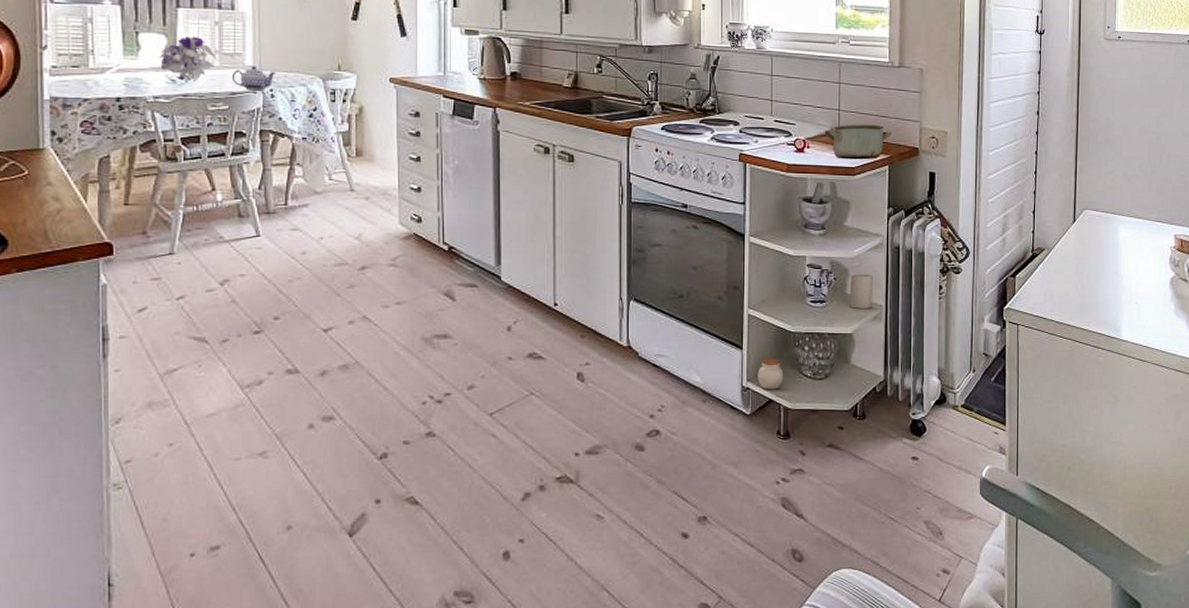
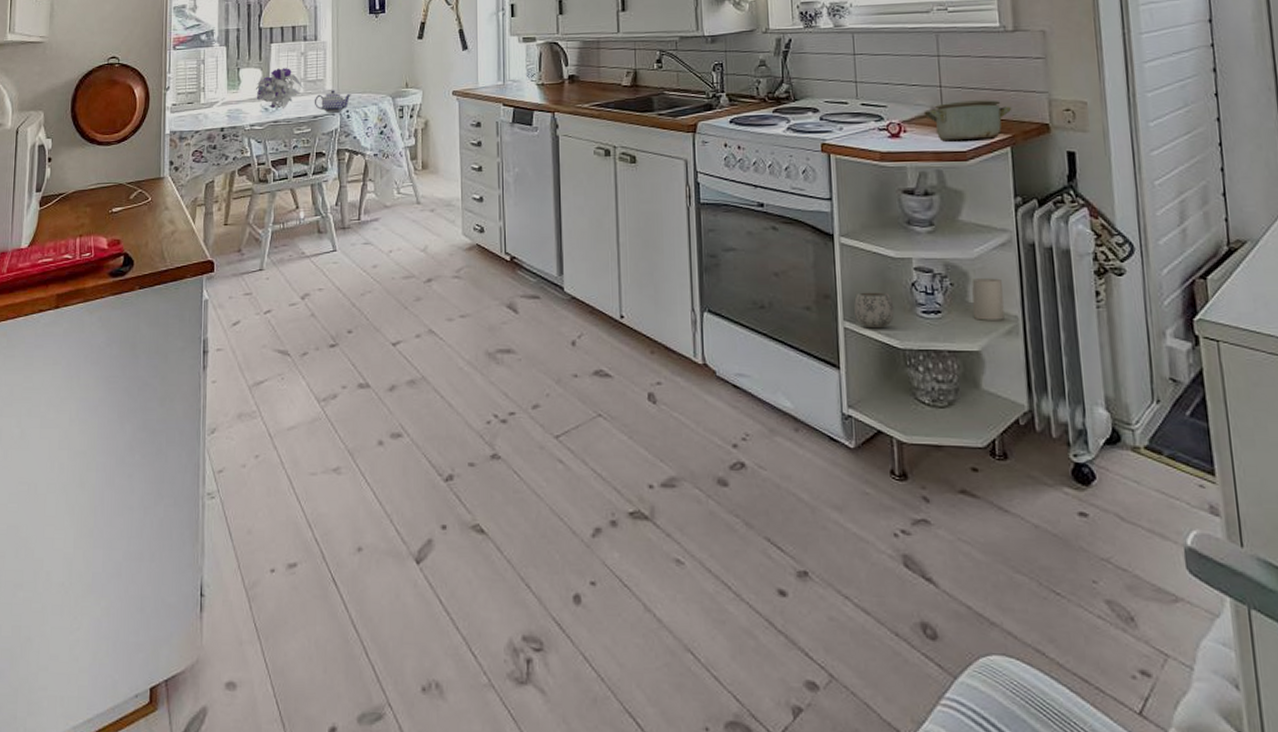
jar: present [757,359,784,390] -> none [860,381,895,419]
mug: none [758,284,789,315] -> present [854,292,895,329]

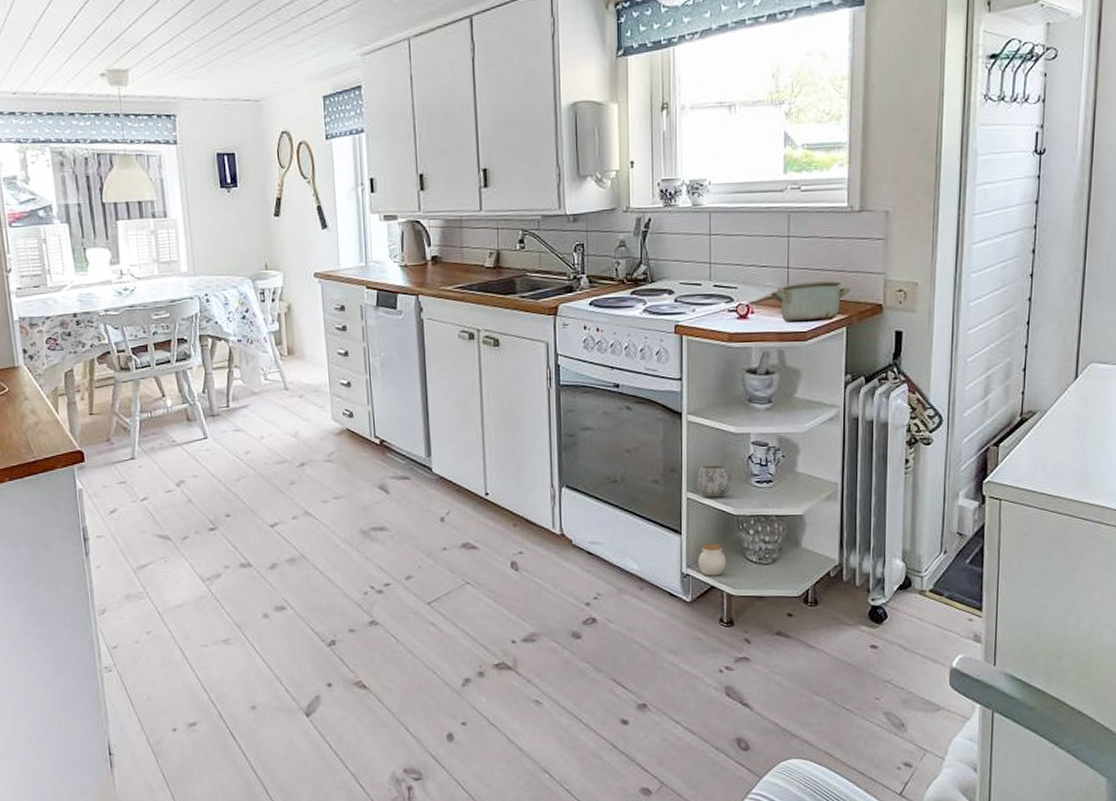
bouquet: present [255,68,304,109] -> none [105,248,158,293]
teapot: present [314,90,351,114] -> none [170,272,209,298]
jar: none [860,381,895,419] -> present [698,544,727,576]
cup: present [971,278,1005,320] -> none [801,450,827,488]

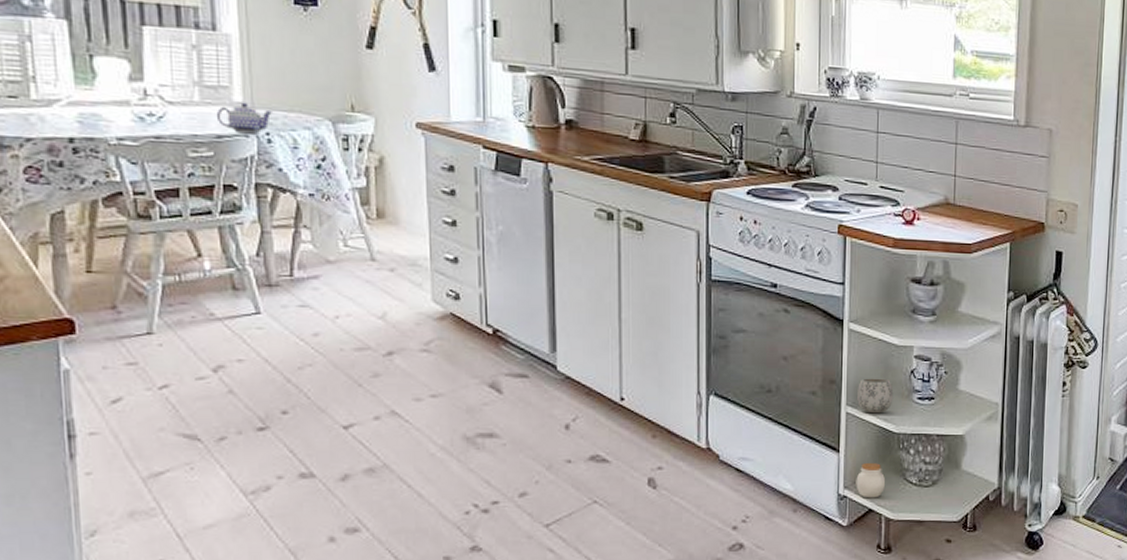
teapot: none [170,272,209,298] -> present [216,102,272,136]
cooking pot: present [771,281,851,324] -> none [937,192,1015,236]

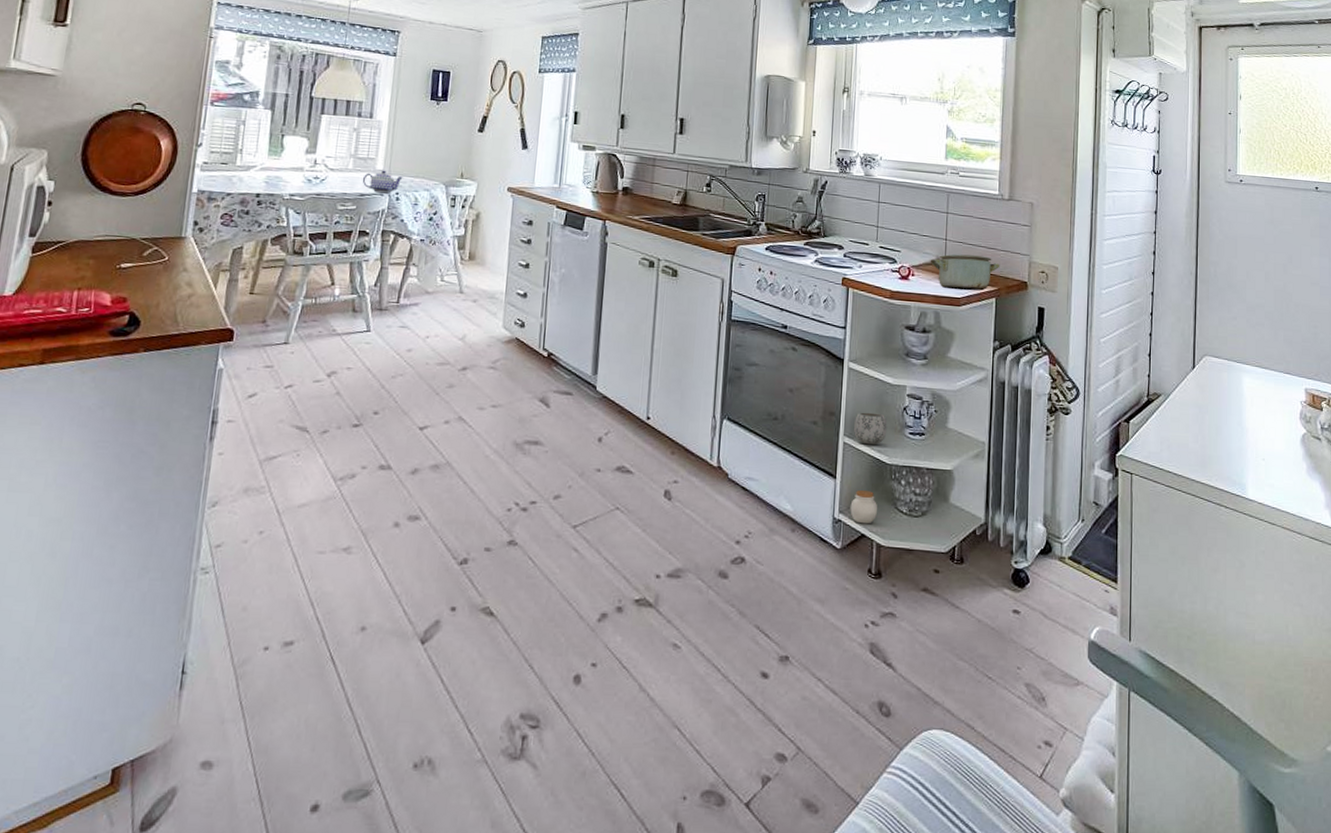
cooking pot: none [937,192,1015,236] -> present [930,254,1000,291]

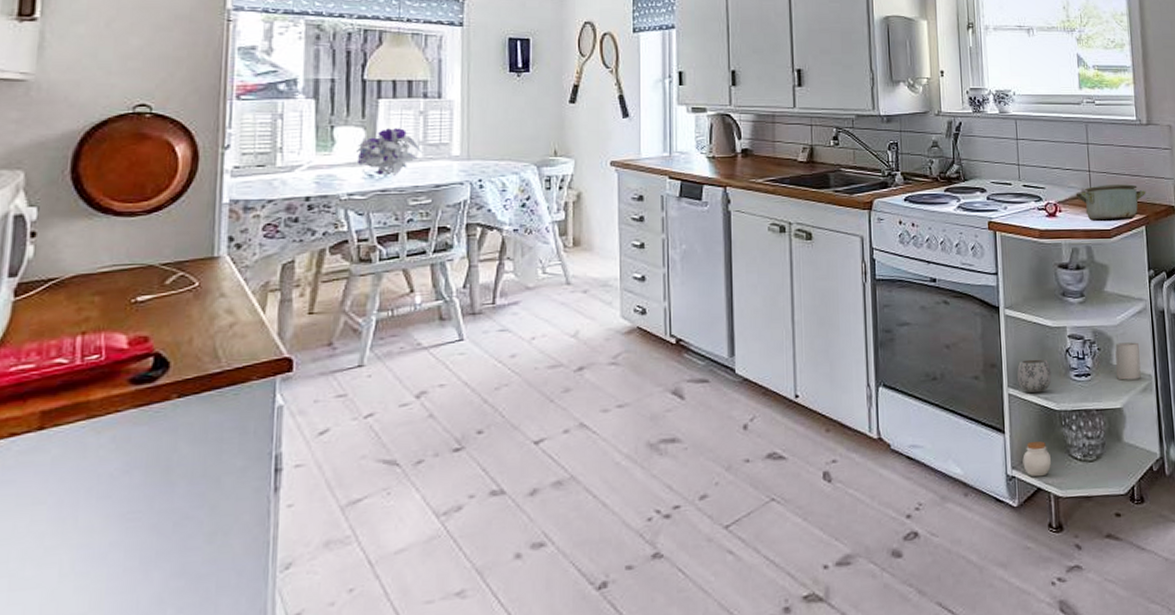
bouquet: none [299,141,353,182] -> present [355,128,423,176]
teapot: present [362,170,403,195] -> none [436,155,485,183]
cup: none [951,408,976,445] -> present [1115,342,1141,380]

